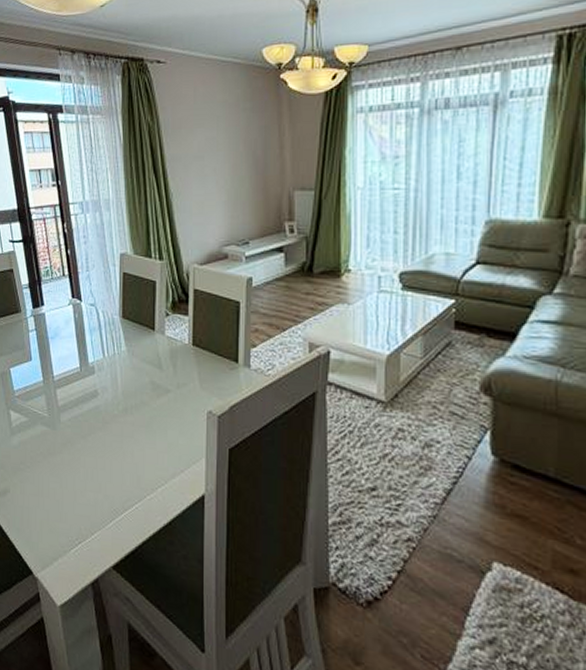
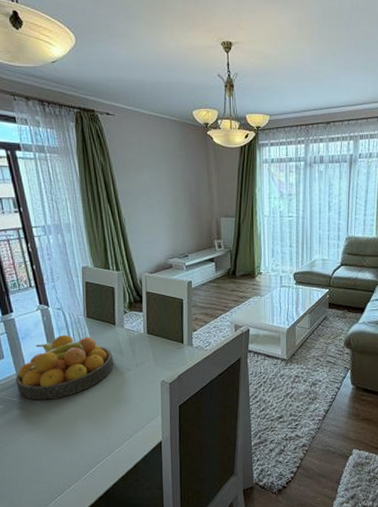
fruit bowl: none [42,337,151,418] -> present [16,334,114,400]

